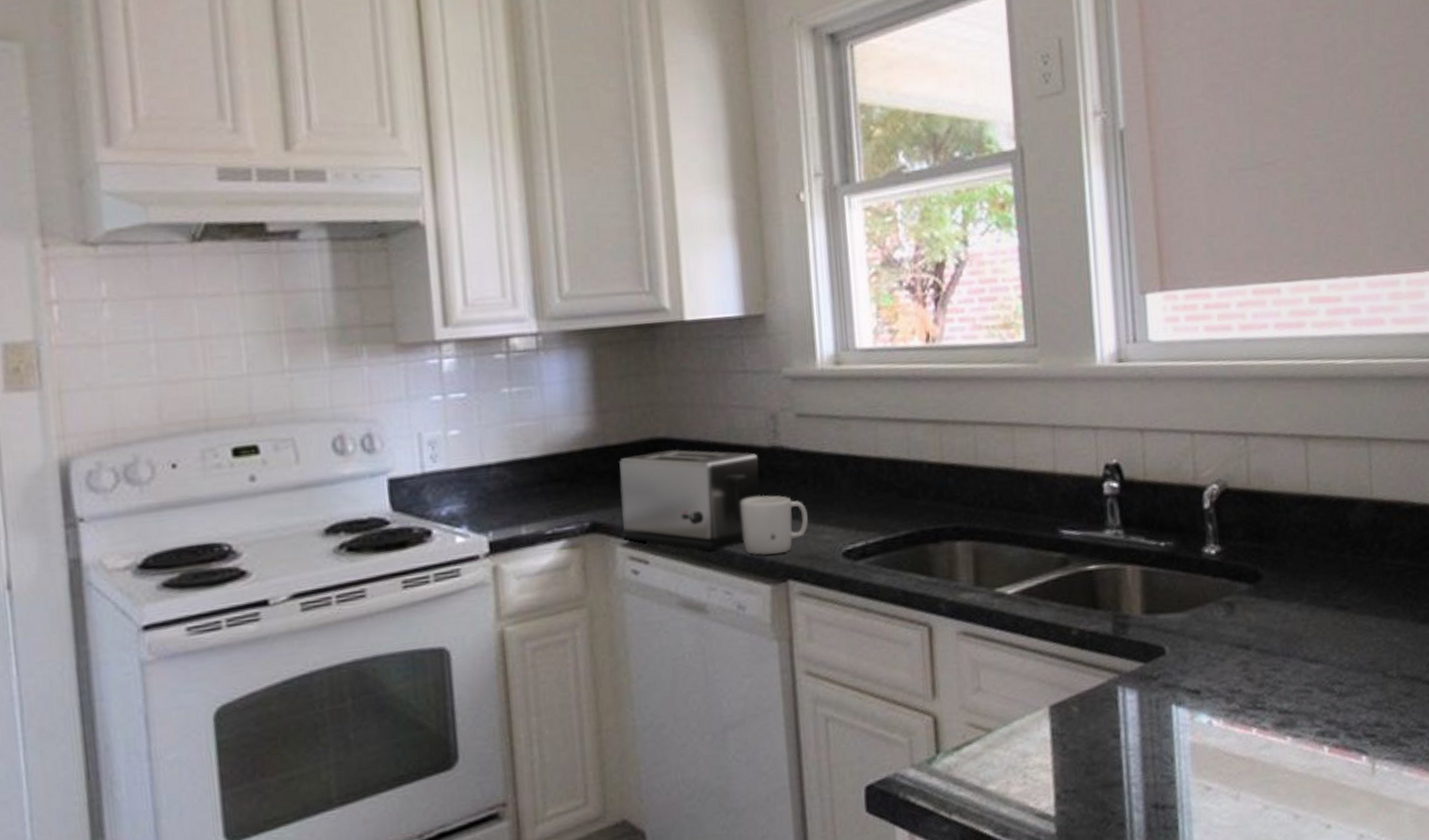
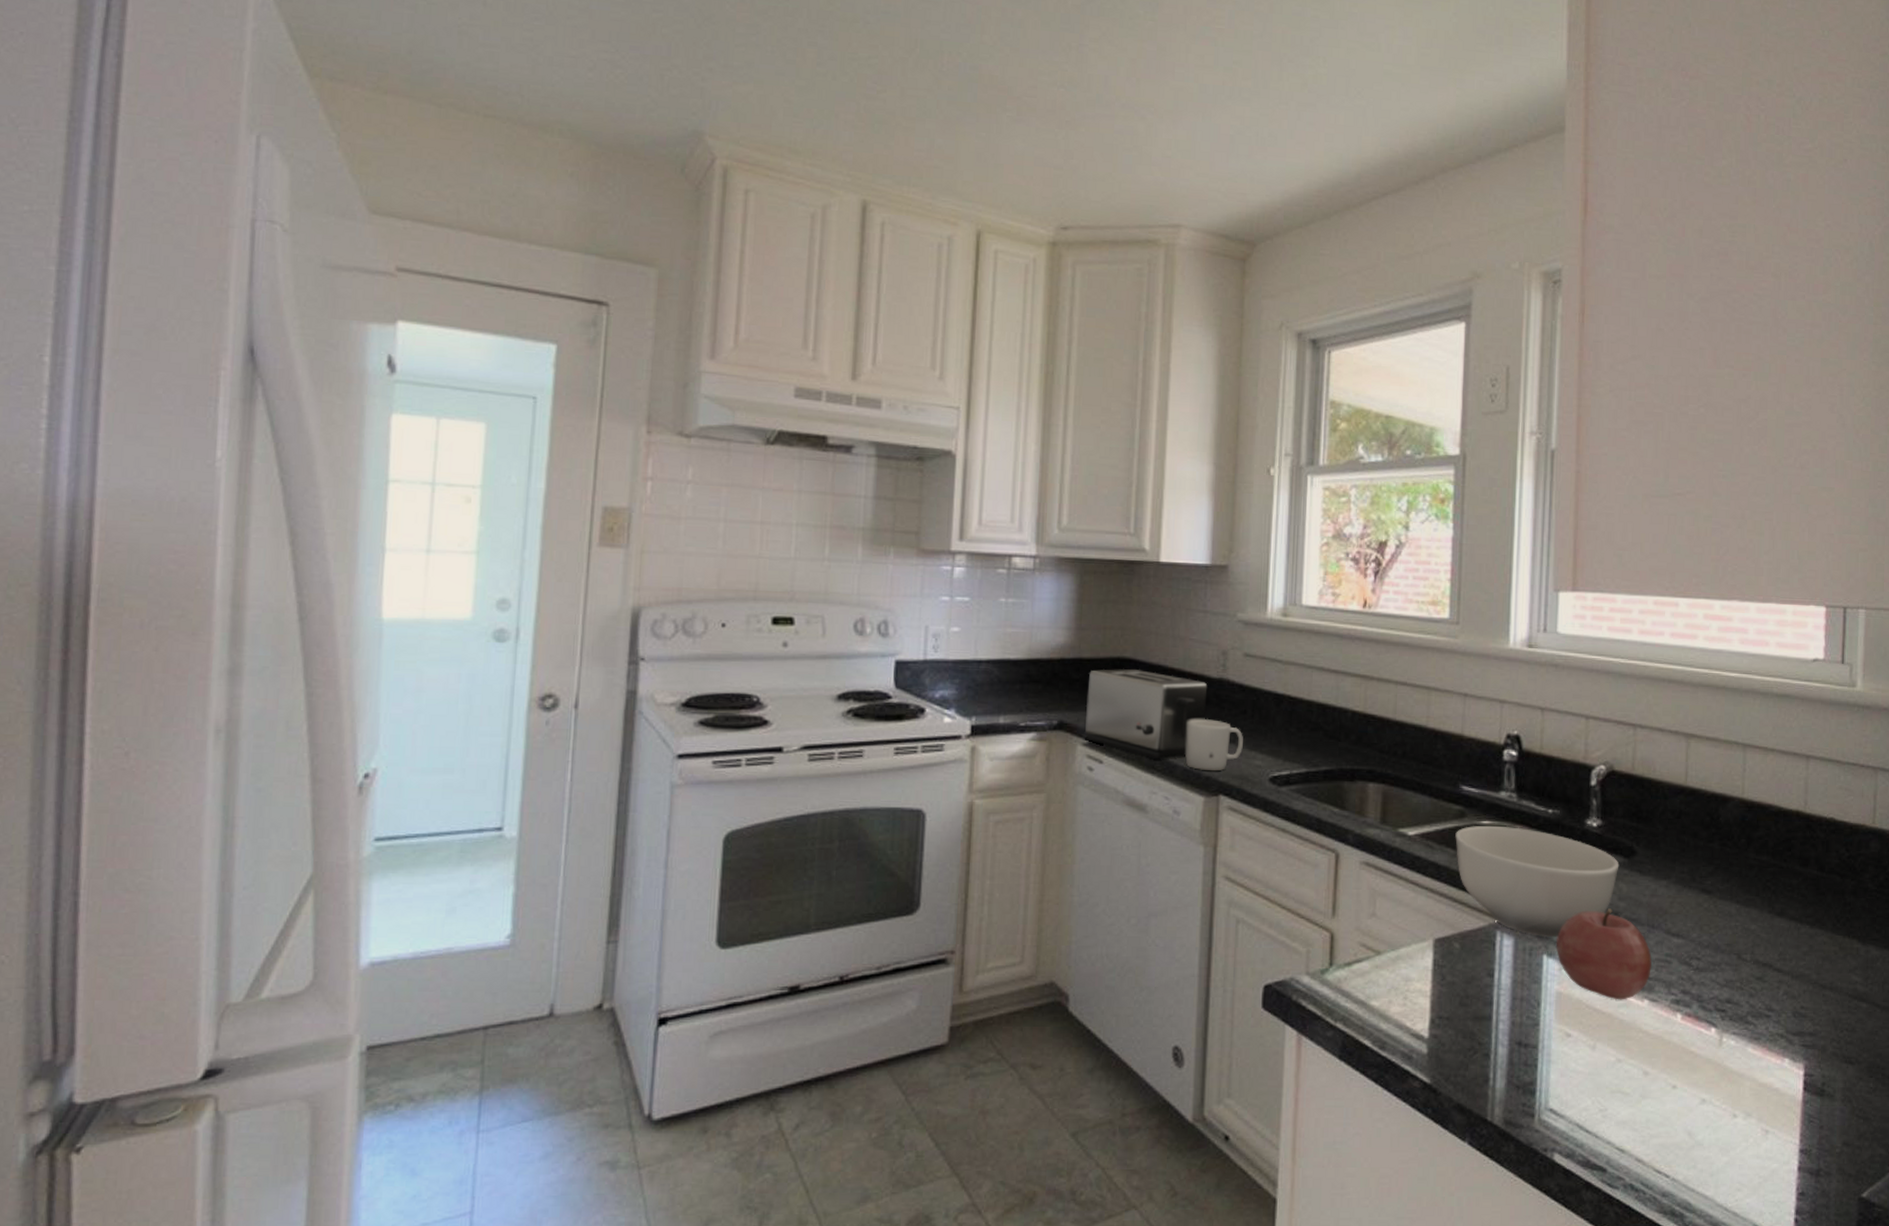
bowl: none [1060,567,1245,685] -> present [1455,825,1620,937]
fruit: none [1185,642,1291,742] -> present [1556,908,1652,1000]

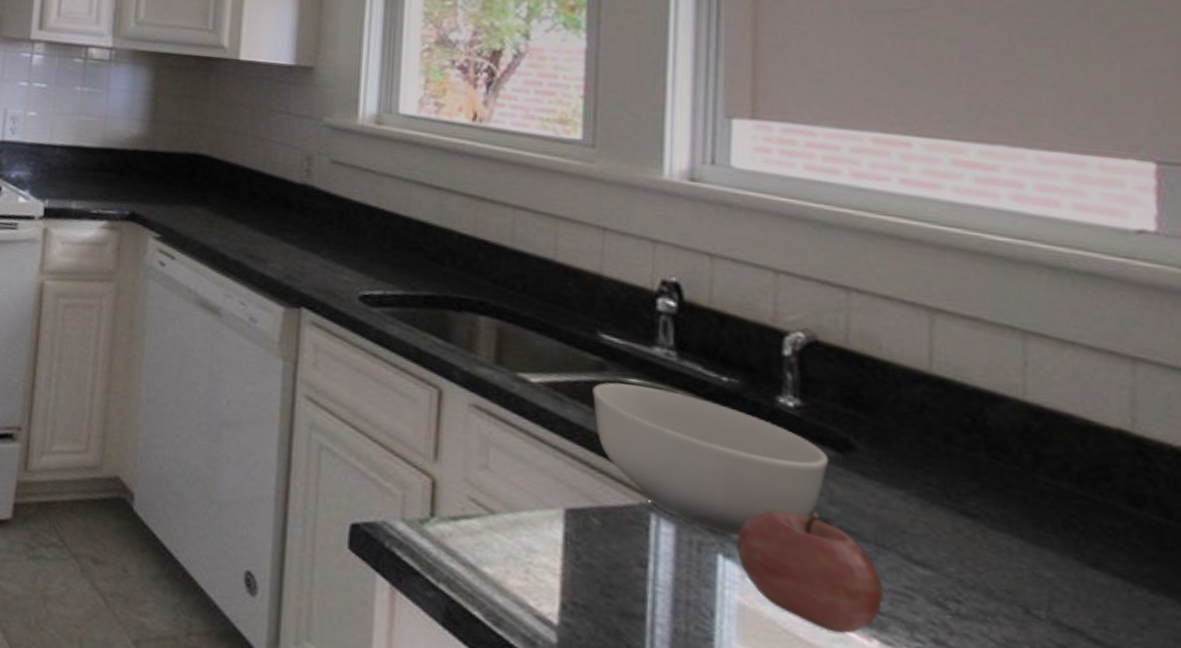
toaster: present [1084,668,1208,759] -> none [156,163,290,262]
mug: present [1185,719,1244,772] -> none [263,223,330,282]

